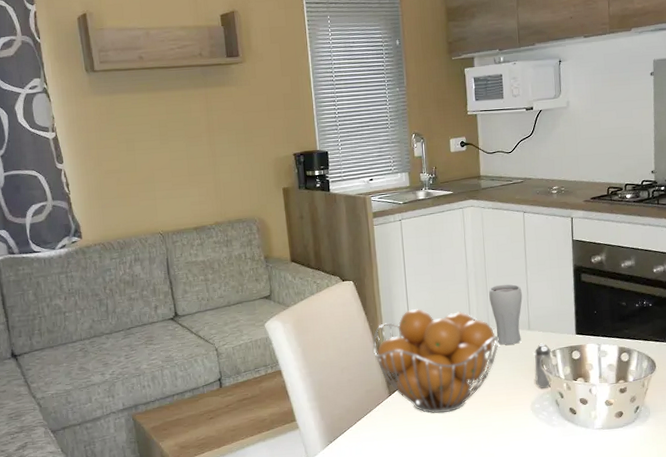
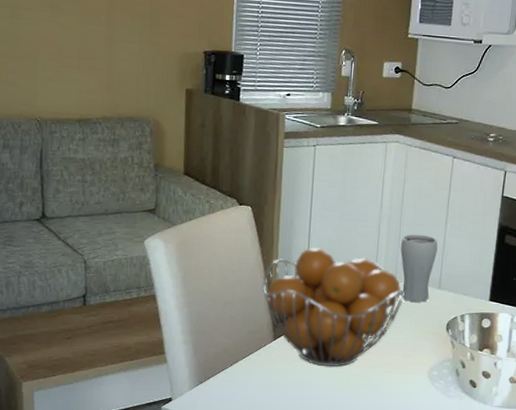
shaker: present [534,343,552,389] -> none [437,305,460,356]

